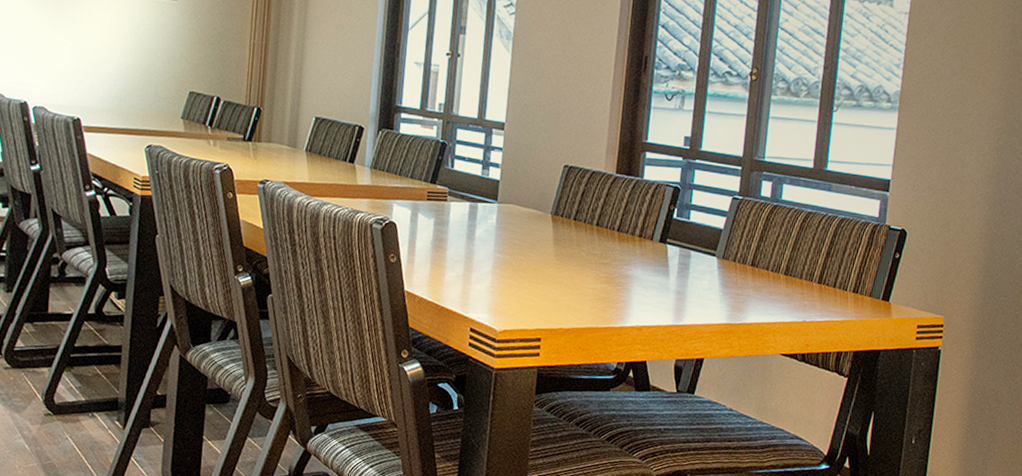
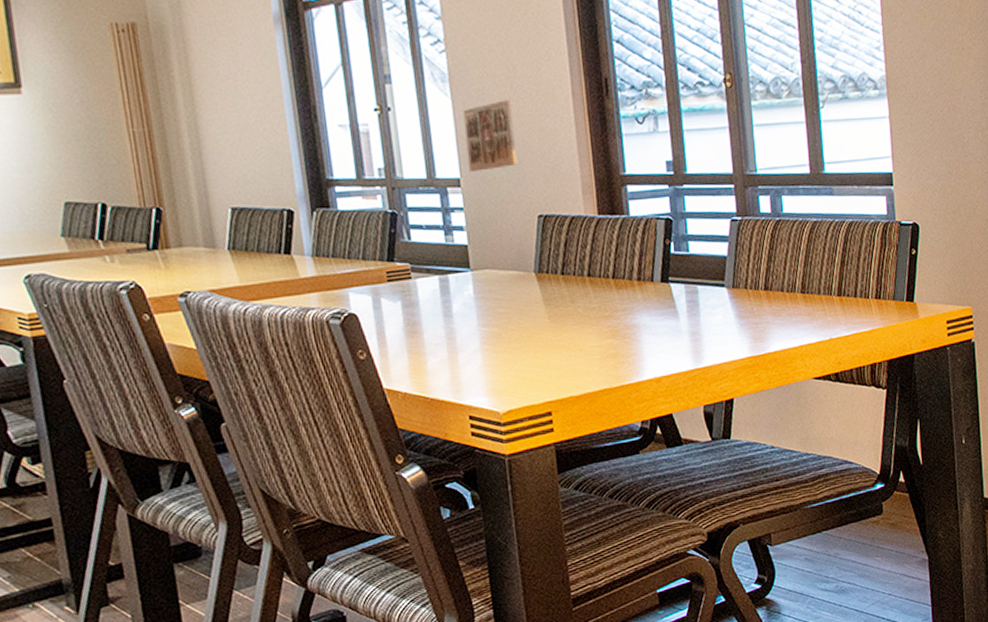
religious icon: none [514,62,561,120] -> present [462,100,518,172]

